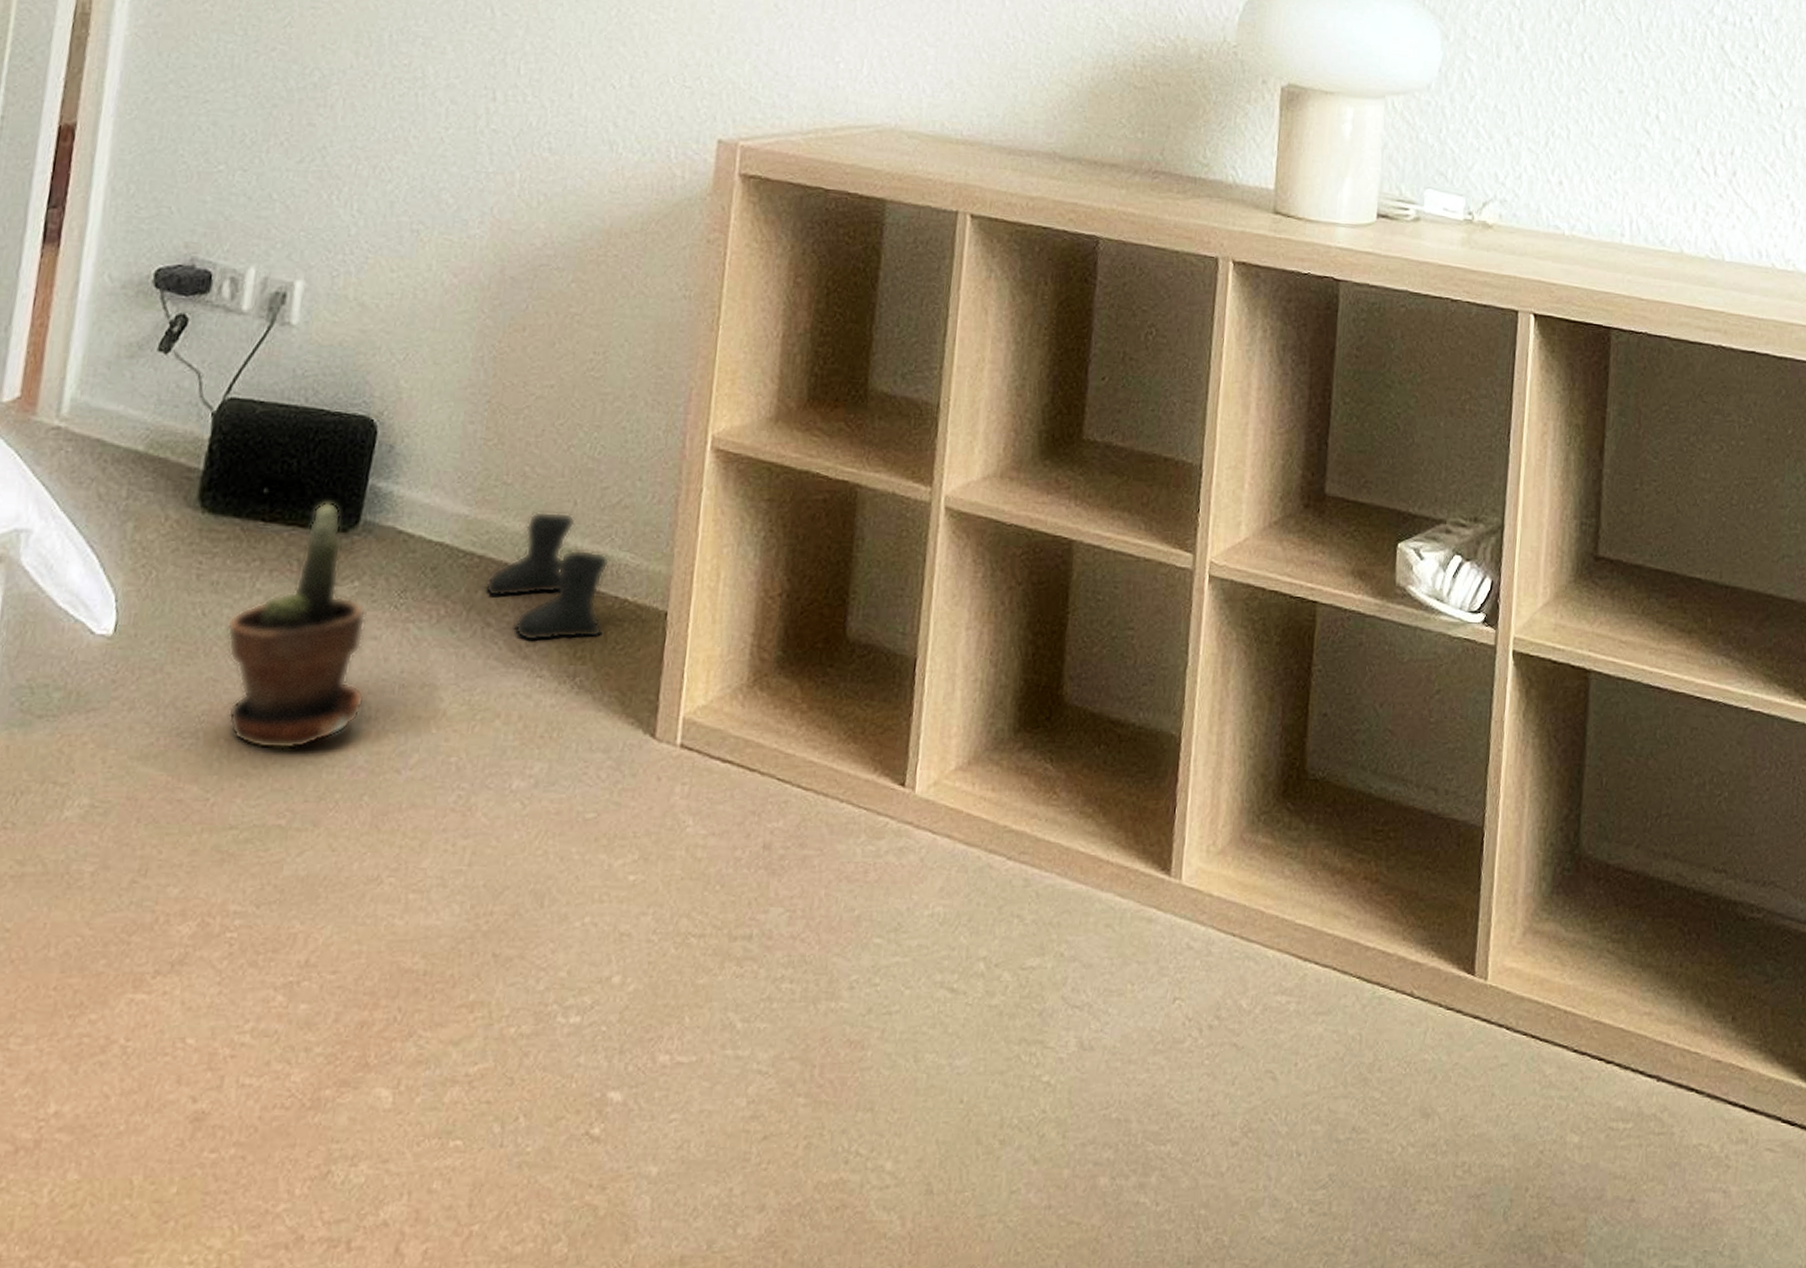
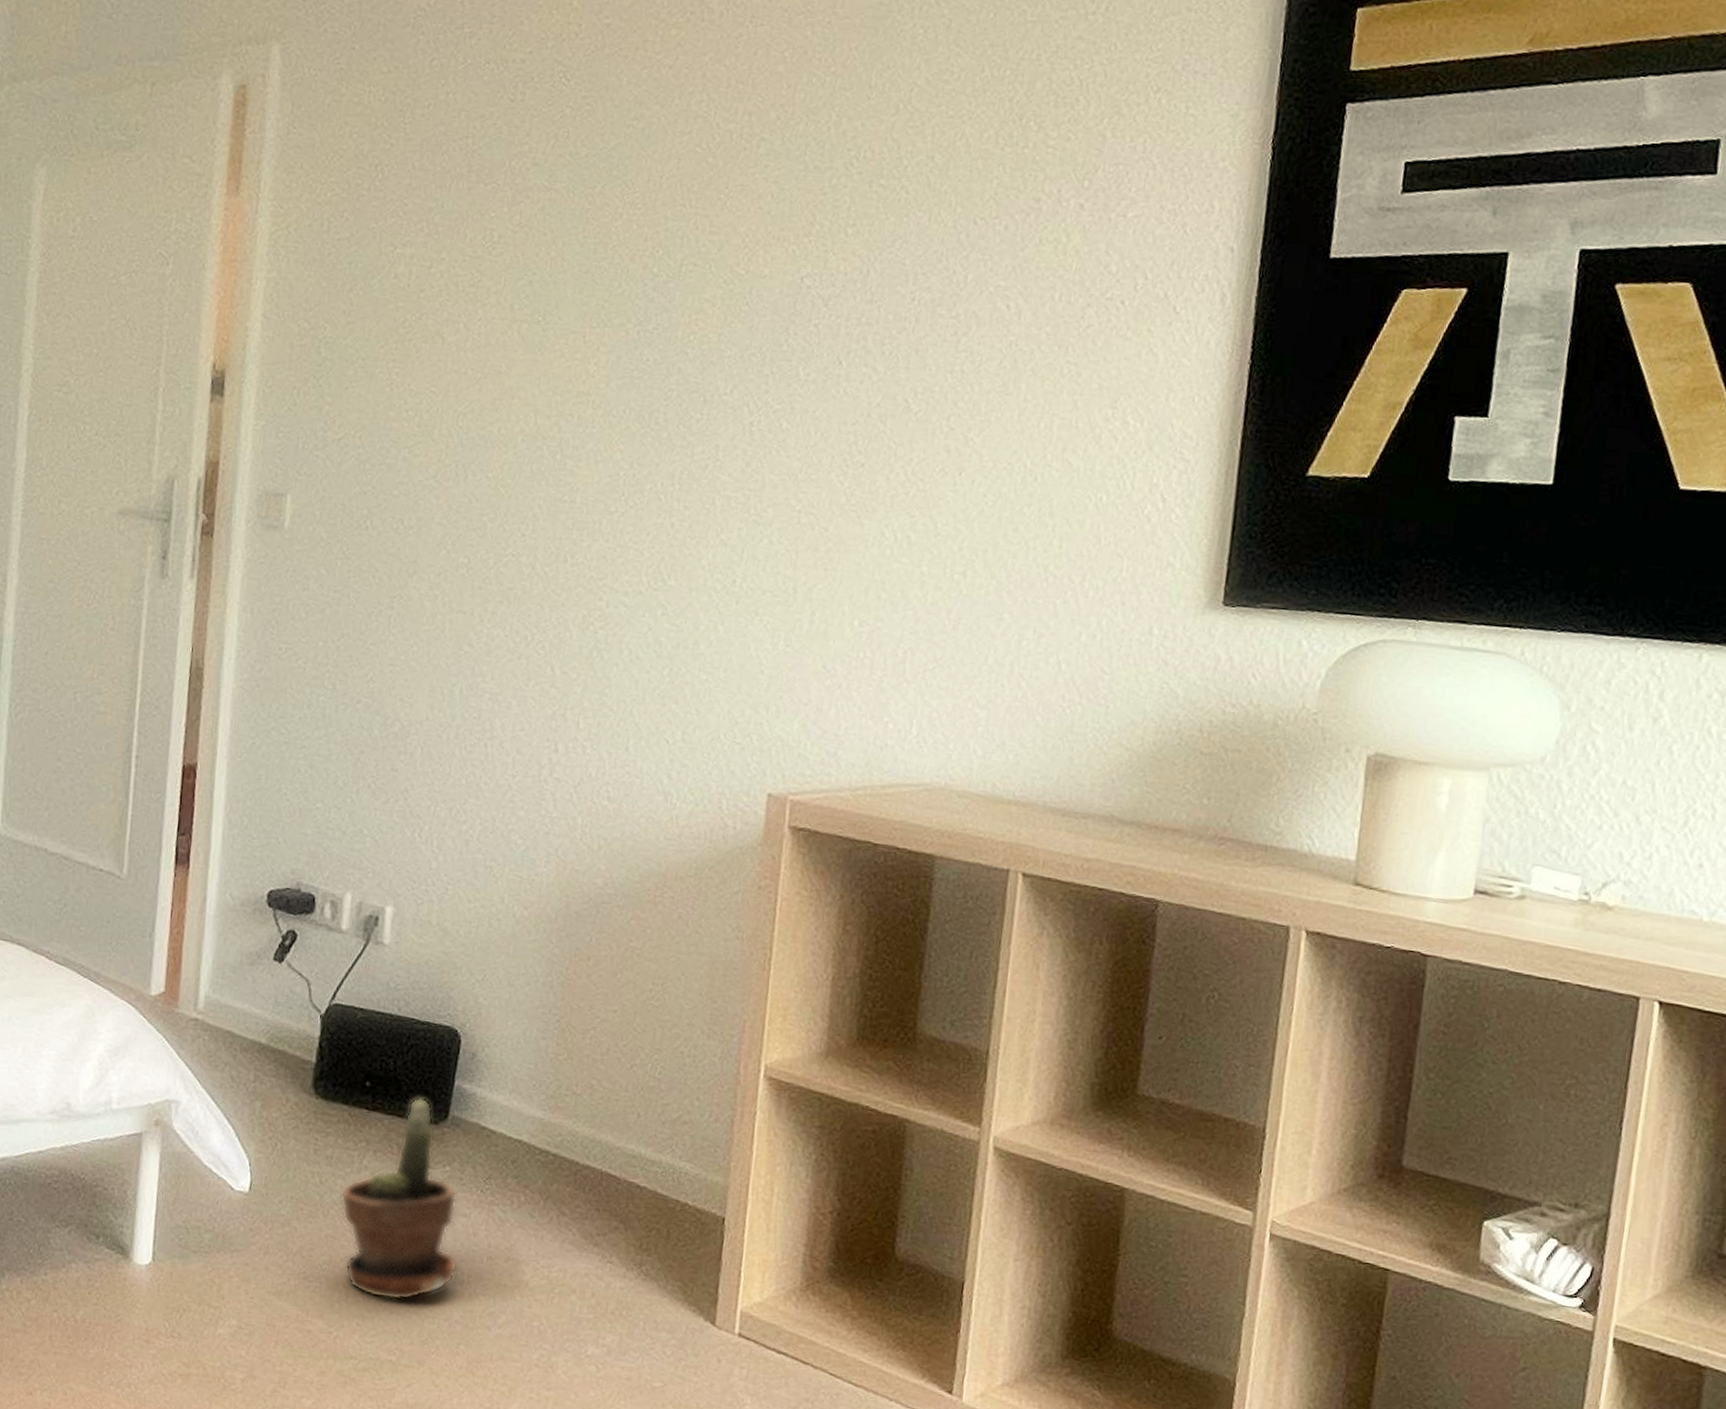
boots: present [485,511,610,642] -> none [559,1120,672,1235]

